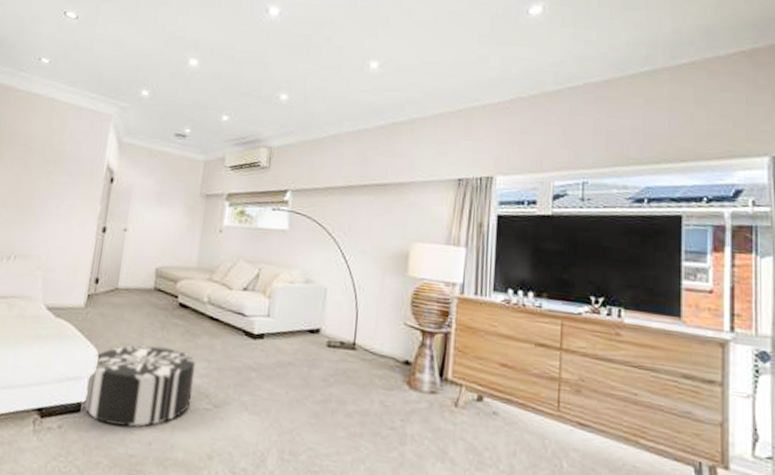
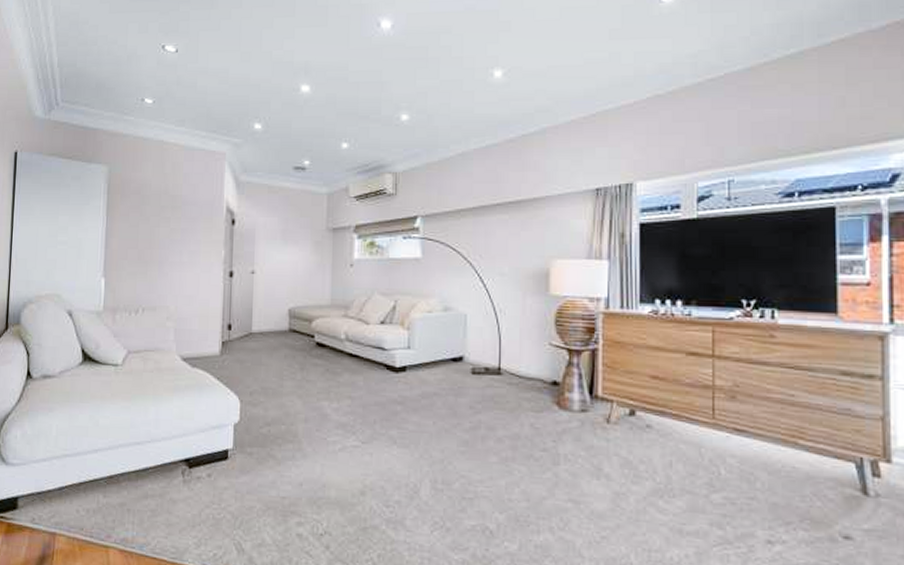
pouf: present [84,345,196,427] -> none [231,388,339,471]

